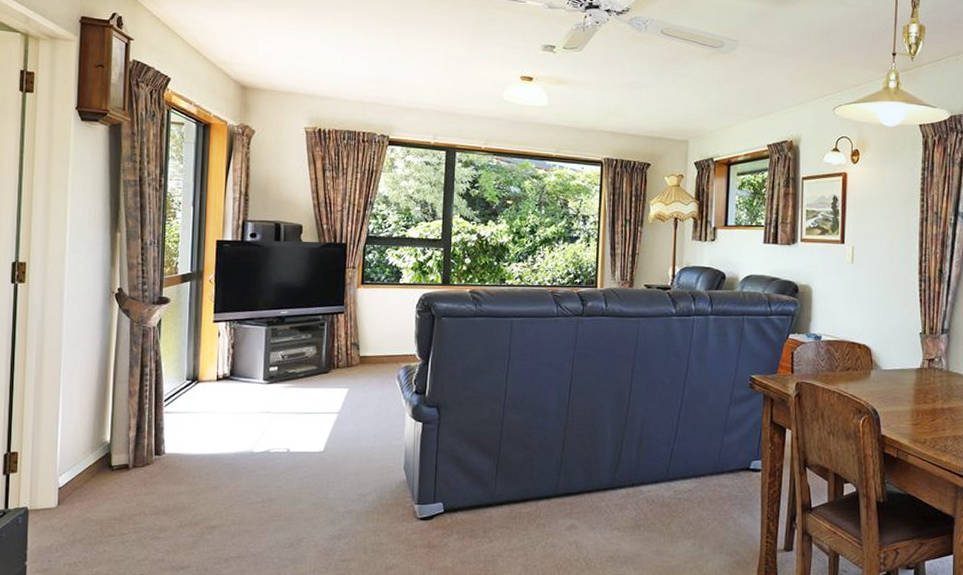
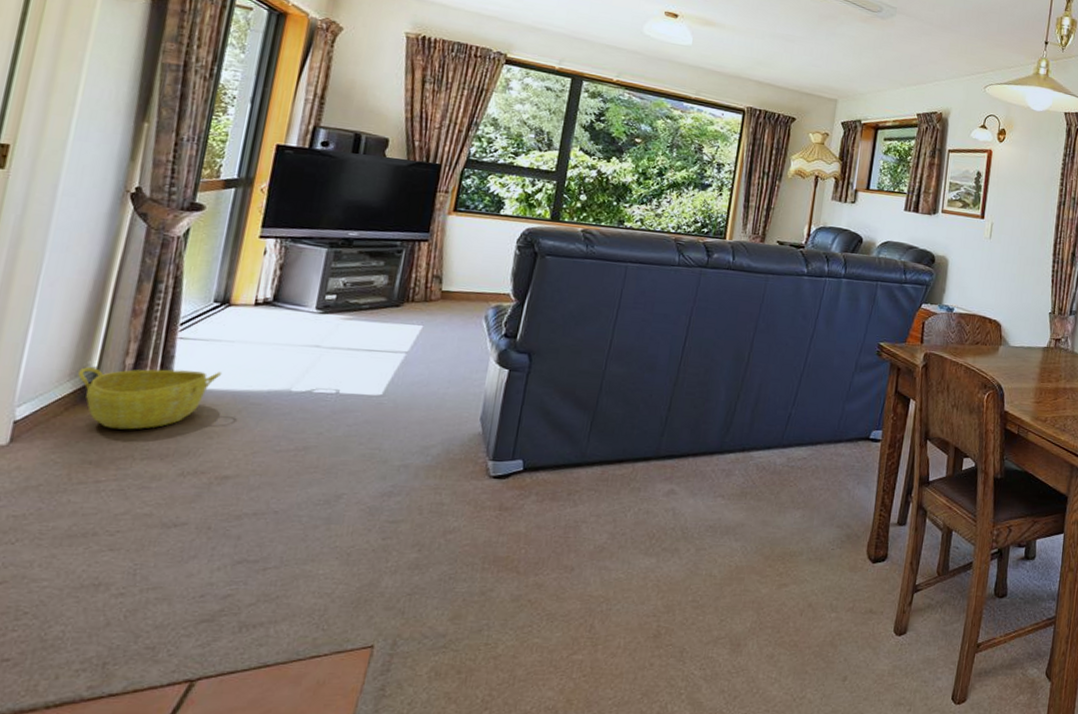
basket: none [98,439,200,491] -> present [78,367,222,430]

